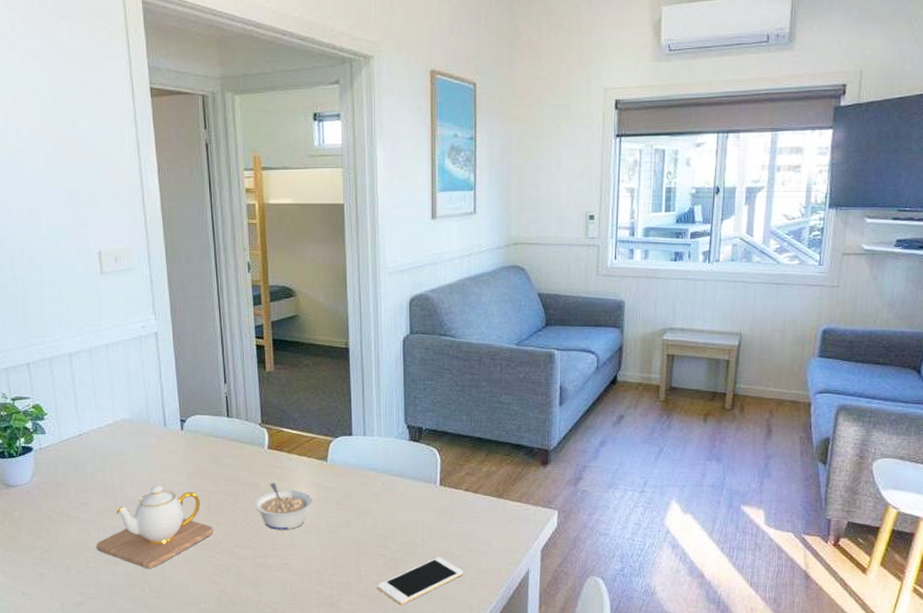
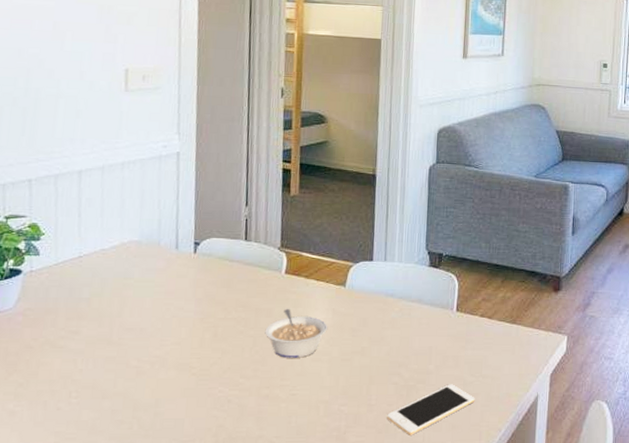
teapot: present [96,485,214,568] -> none [82,312,218,403]

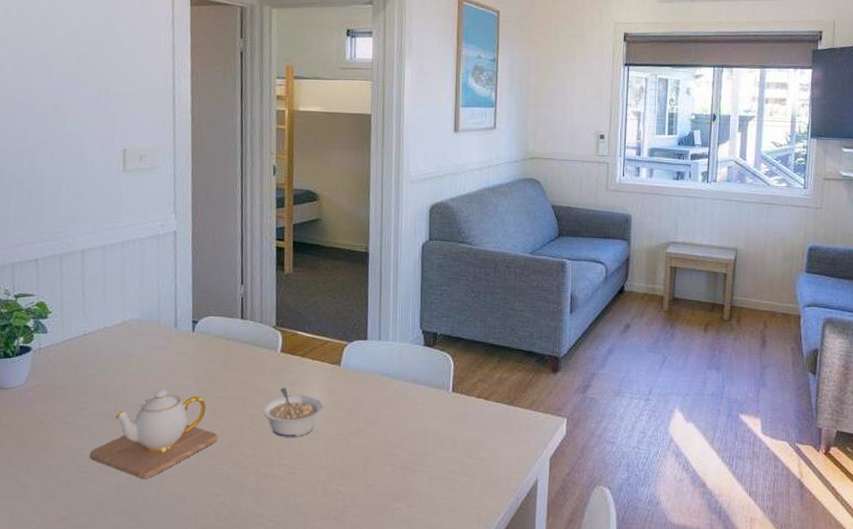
teapot: none [82,312,218,403] -> present [89,389,218,478]
cell phone: present [387,384,475,435] -> none [384,466,473,517]

